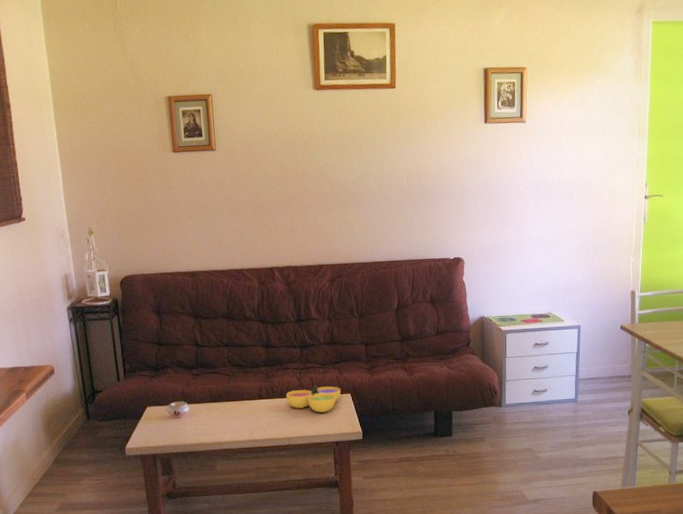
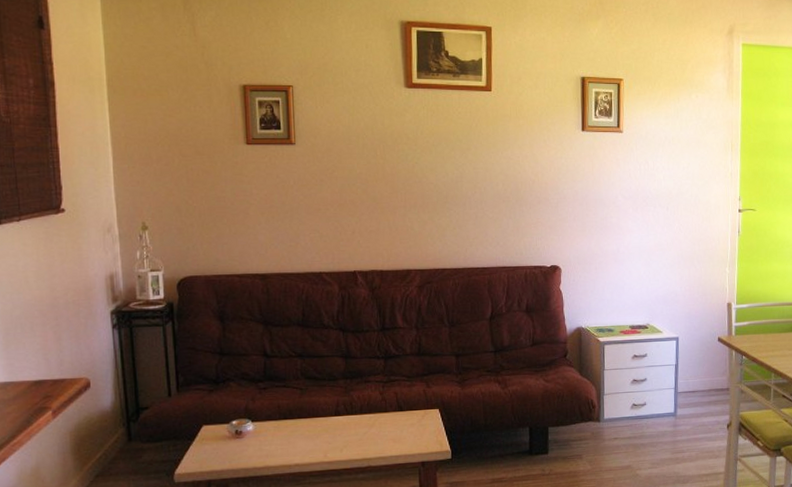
decorative bowl: present [285,385,341,413] -> none [366,399,428,430]

